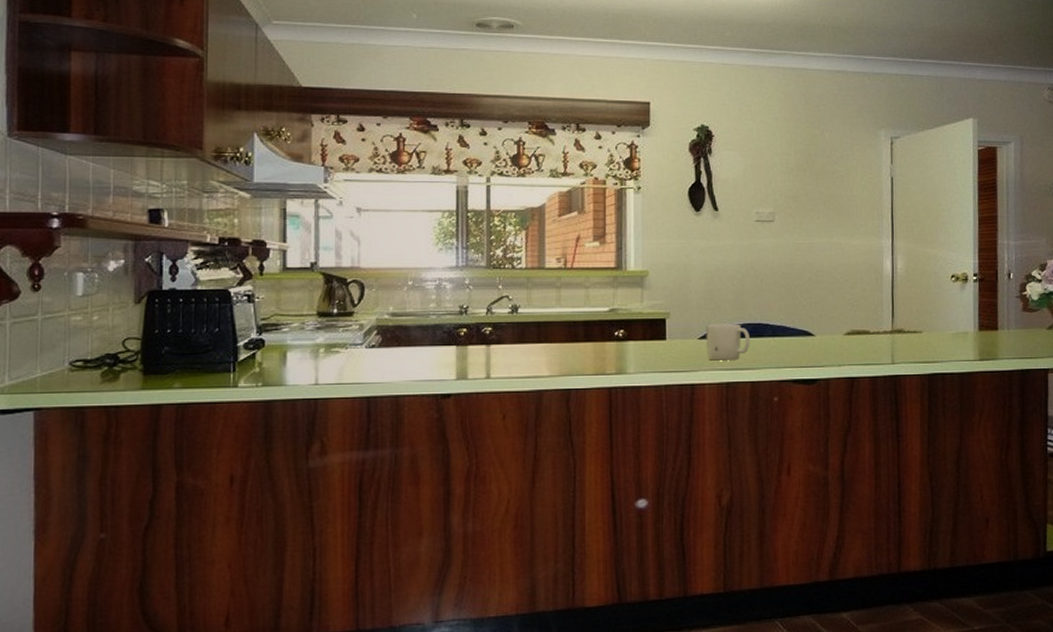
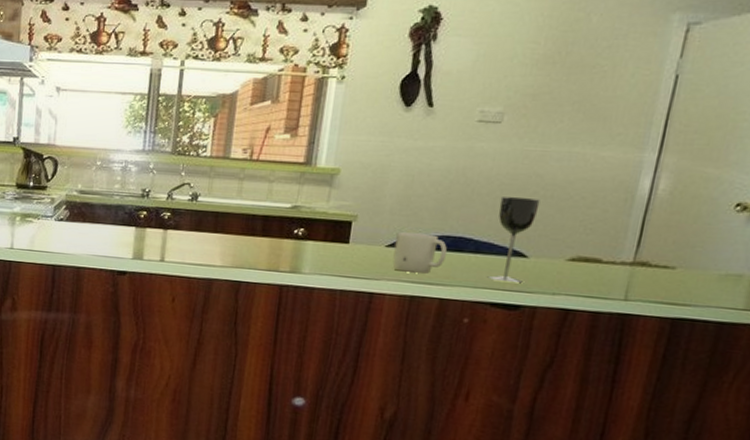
wine glass: none [784,284,815,360] -> present [487,197,540,283]

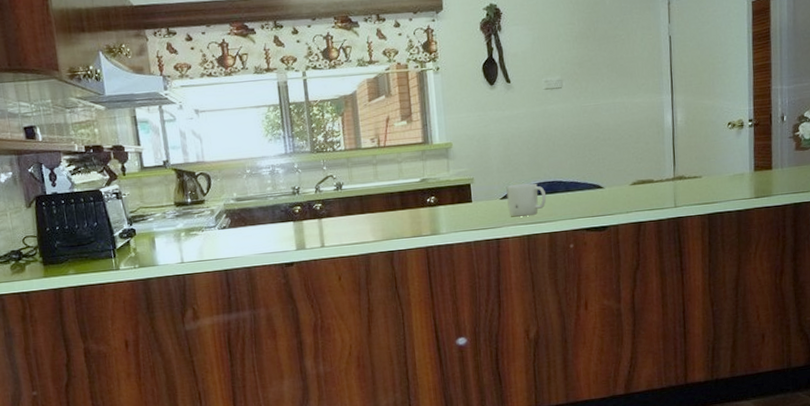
wine glass: present [487,197,540,283] -> none [574,142,604,210]

